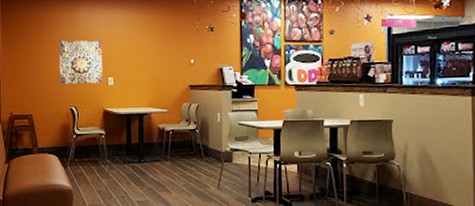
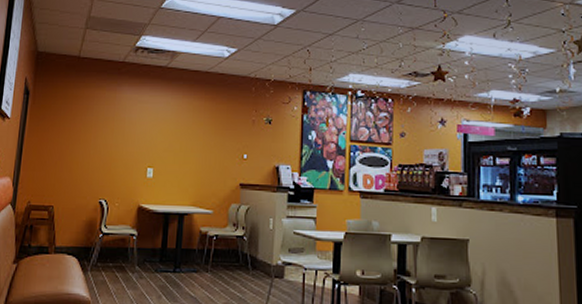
wall art: present [58,40,104,85] -> none [90,122,144,175]

